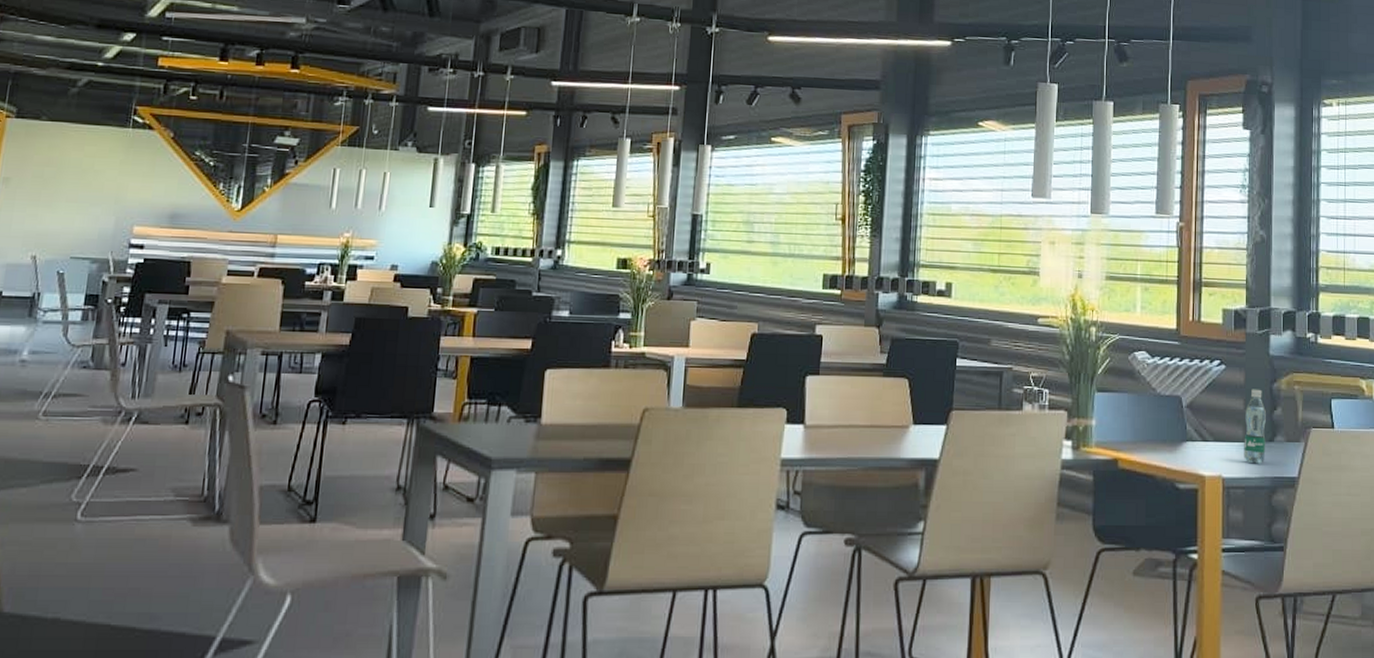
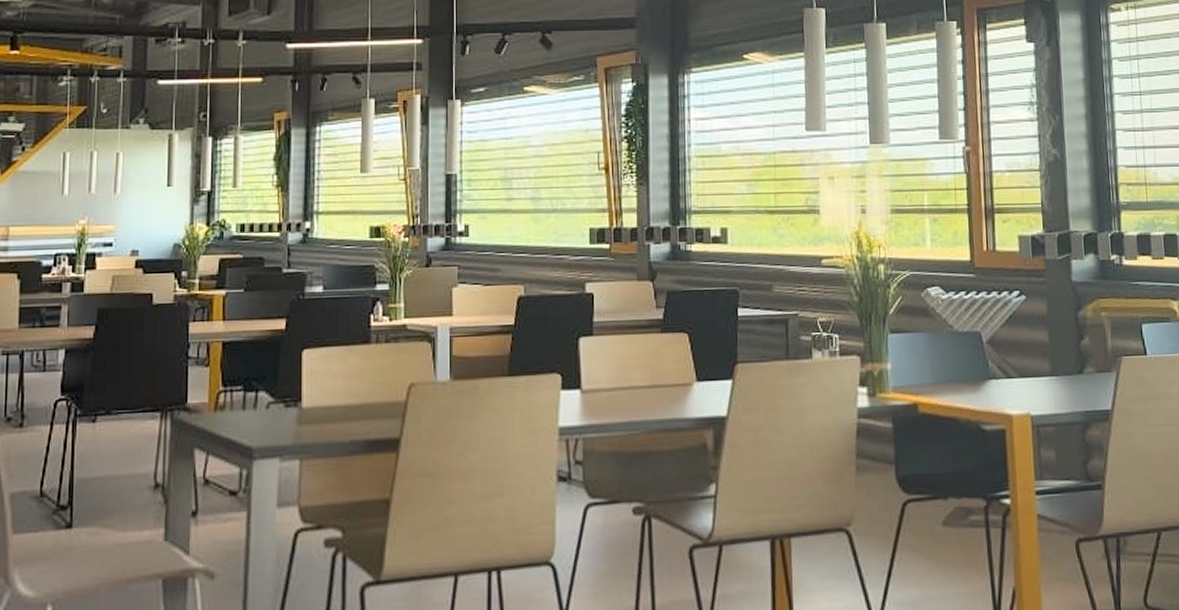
bottle: present [1244,389,1267,464] -> none [1050,318,1076,399]

